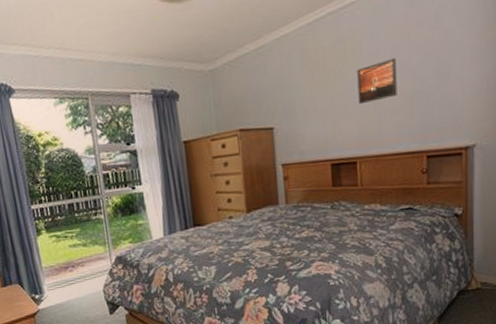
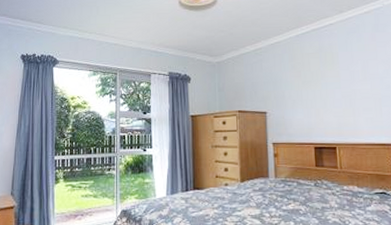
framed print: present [357,57,397,105] -> none [335,67,369,101]

